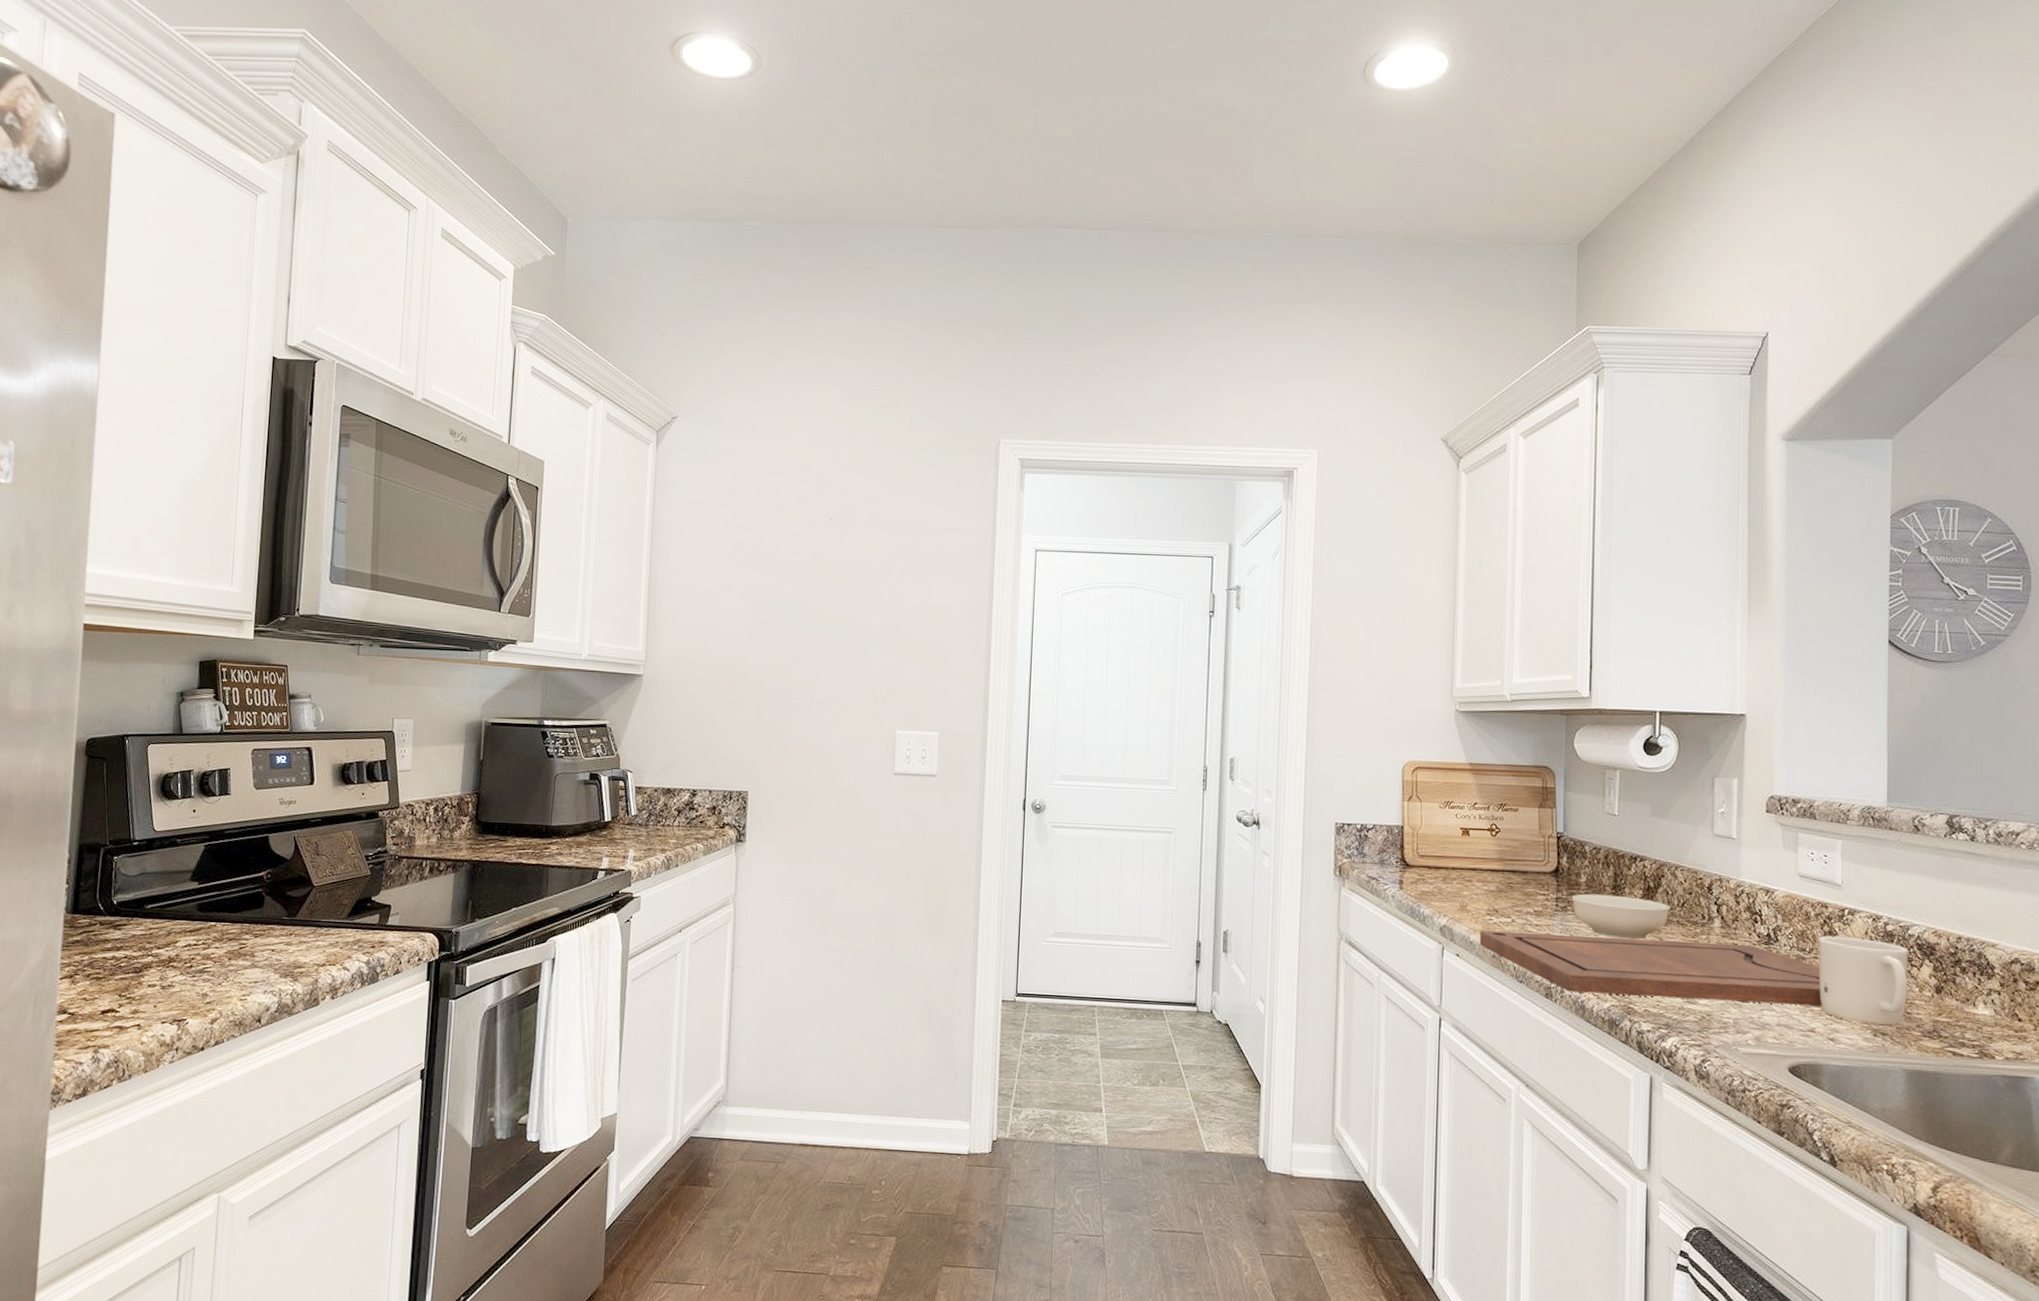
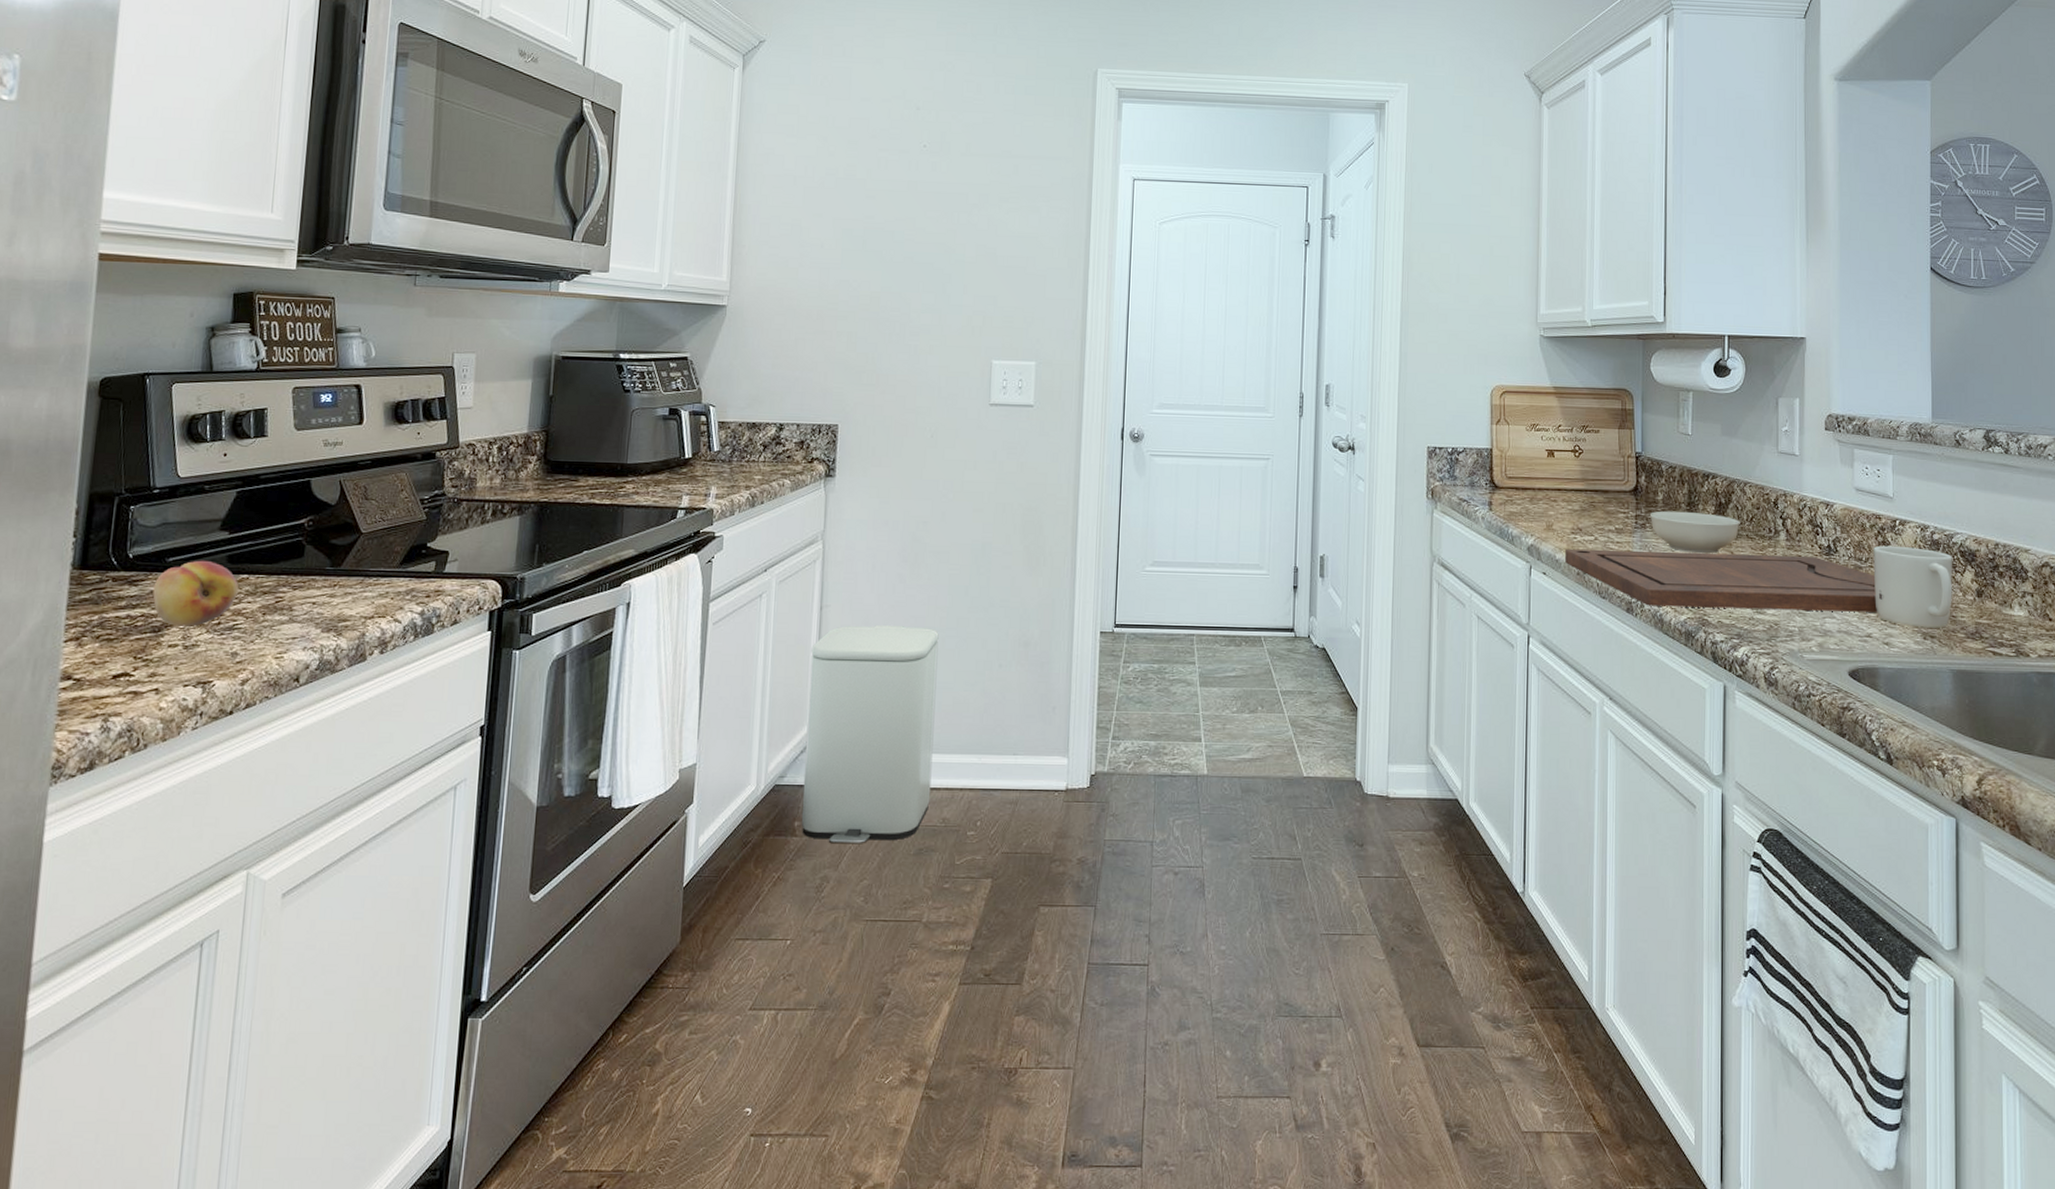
fruit: none [134,908,208,969] -> present [152,560,239,627]
pedal bin: none [714,987,845,1198] -> present [801,625,939,844]

